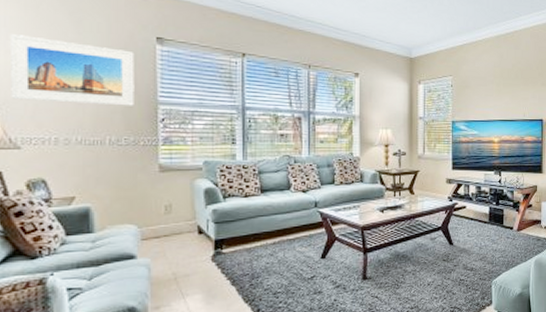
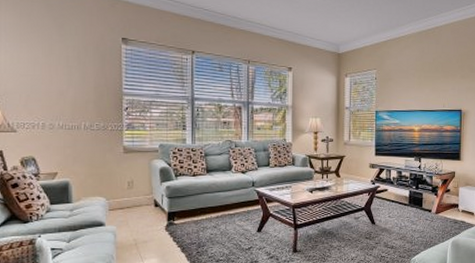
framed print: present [9,33,134,106] -> none [8,36,104,97]

